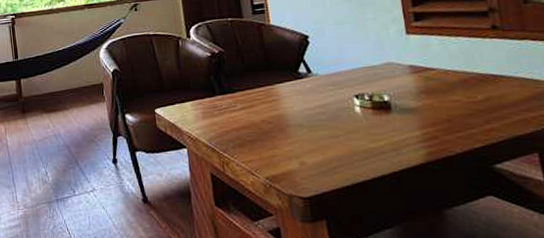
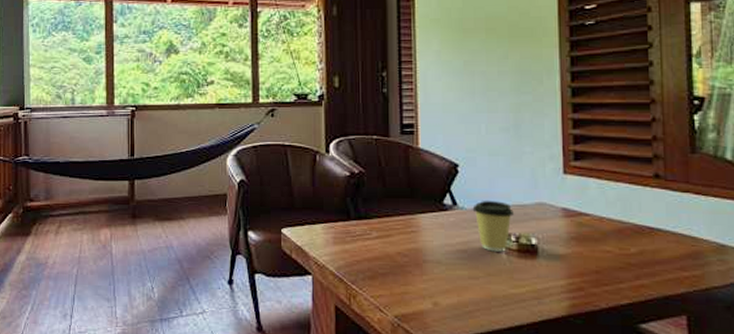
coffee cup: none [325,65,365,111] -> present [472,200,514,252]

